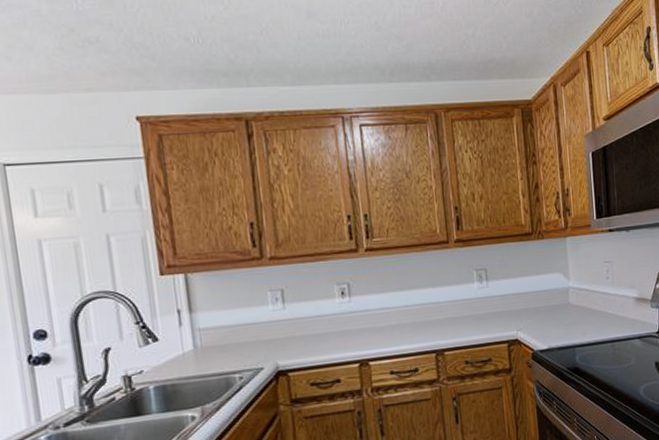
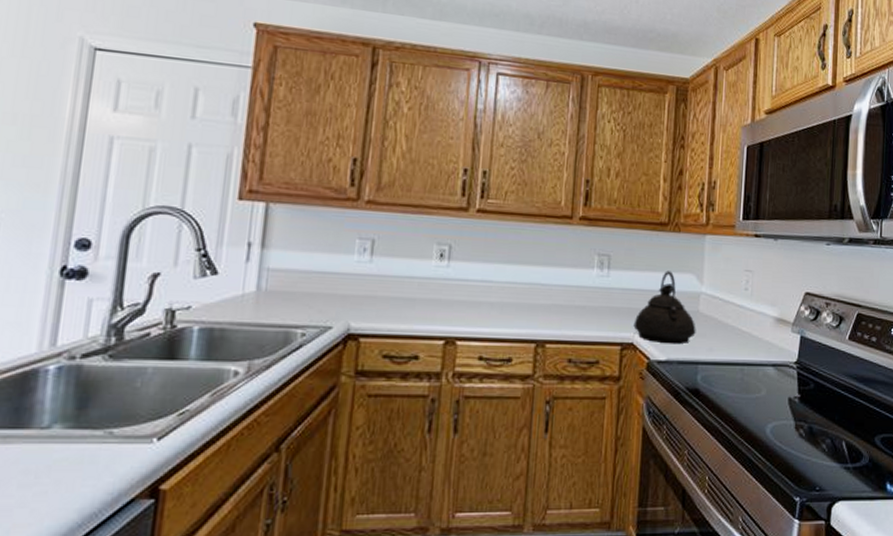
teakettle: none [515,273,570,335] -> present [633,270,696,343]

